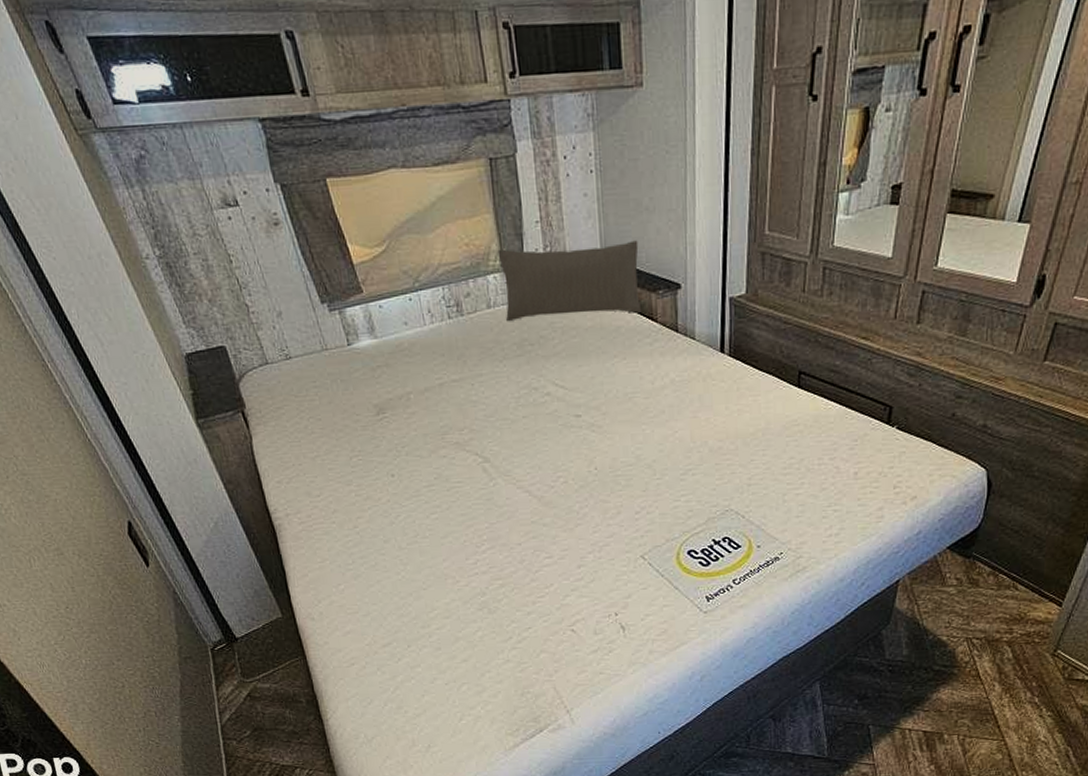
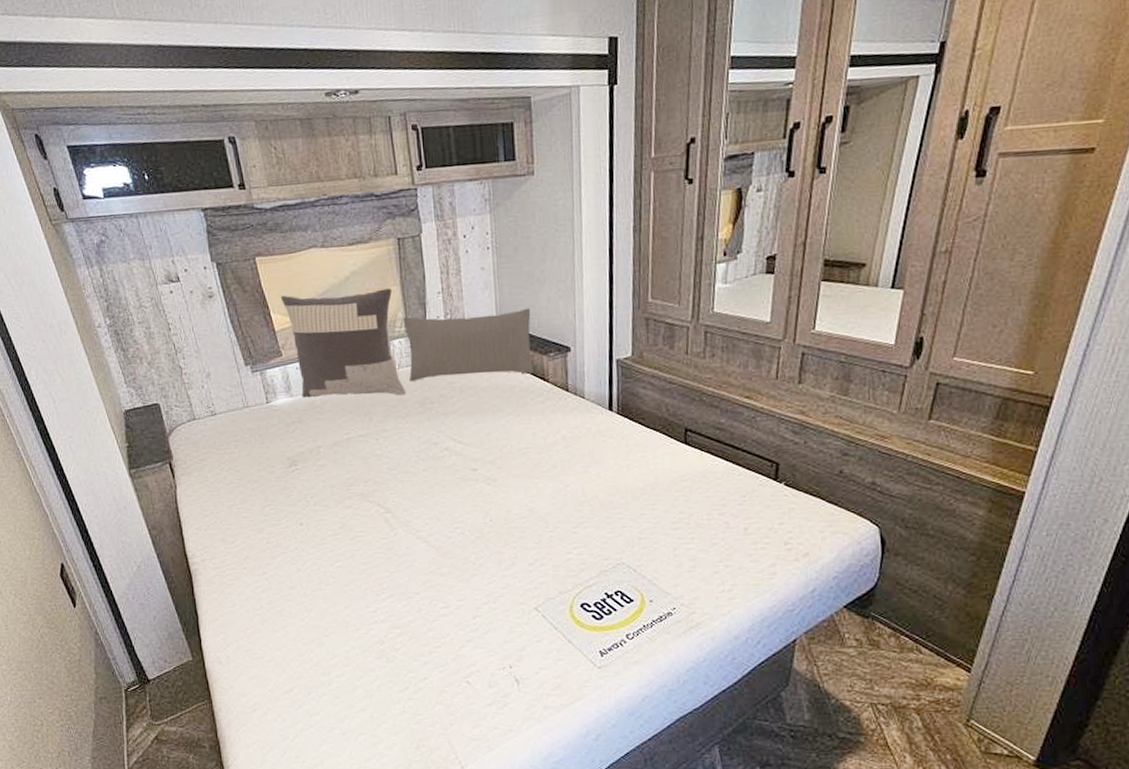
pillow: none [358,216,503,340] -> present [281,288,406,399]

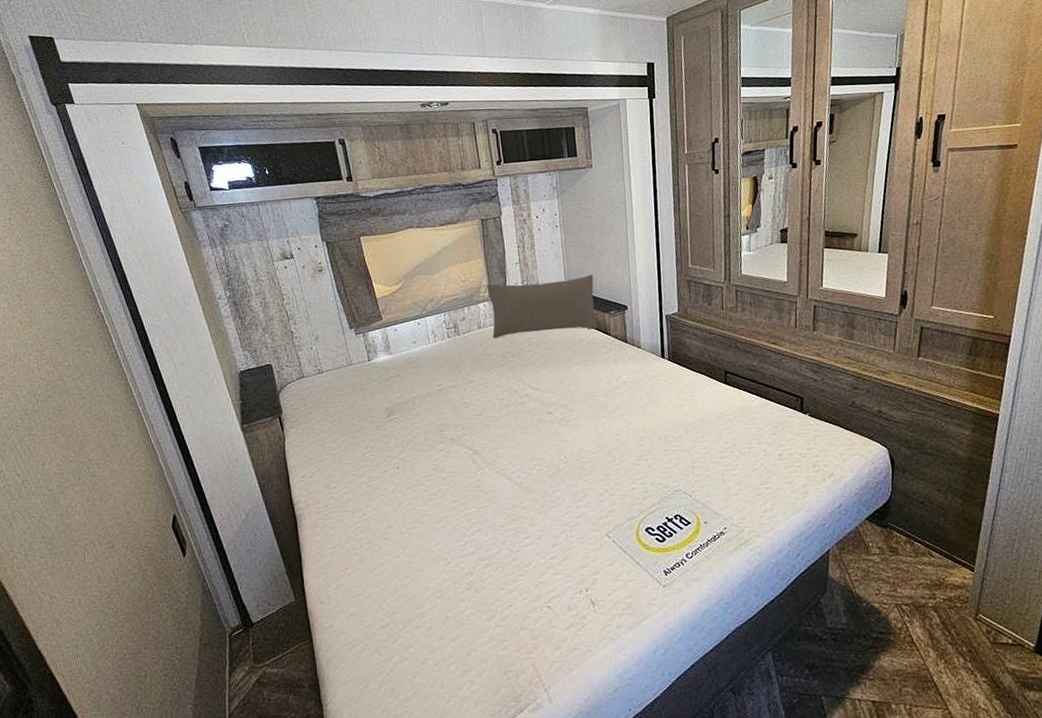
pillow: present [281,288,406,399] -> none [382,260,490,356]

